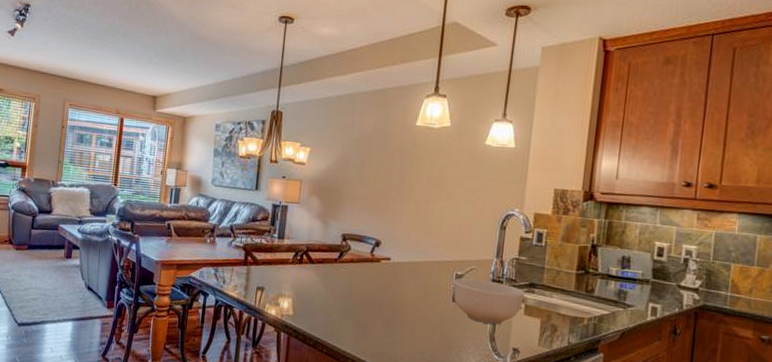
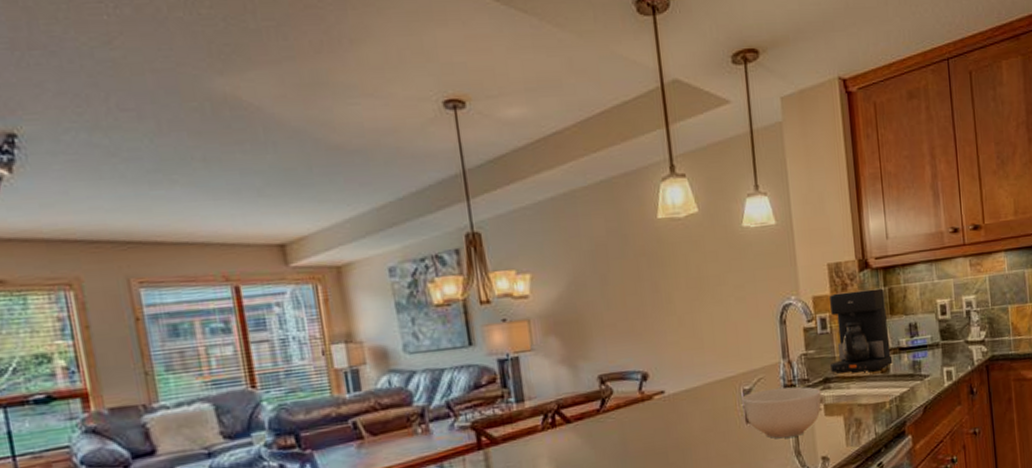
coffee maker: none [538,214,604,290] -> present [830,288,893,373]

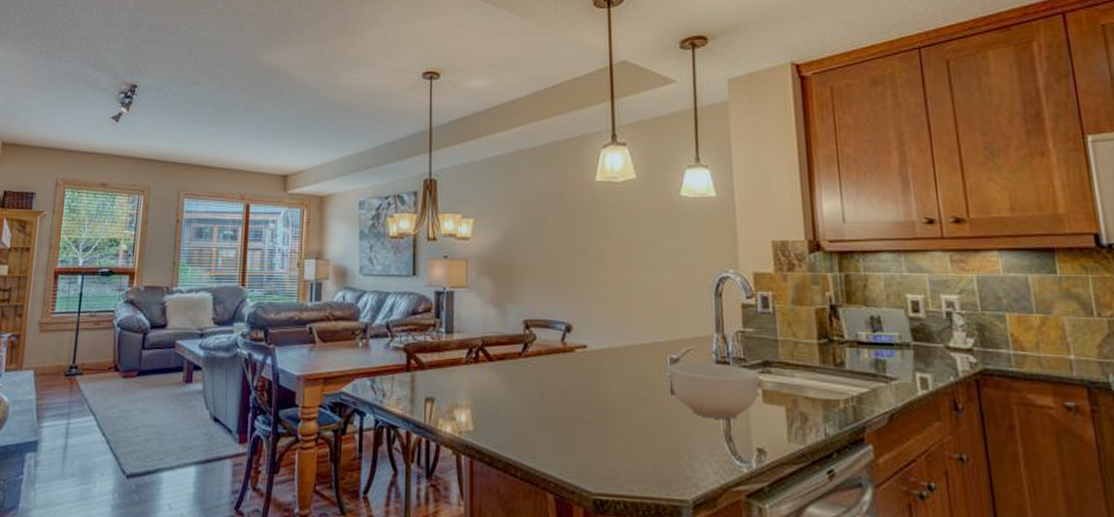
coffee maker: present [830,288,893,373] -> none [772,272,849,363]

